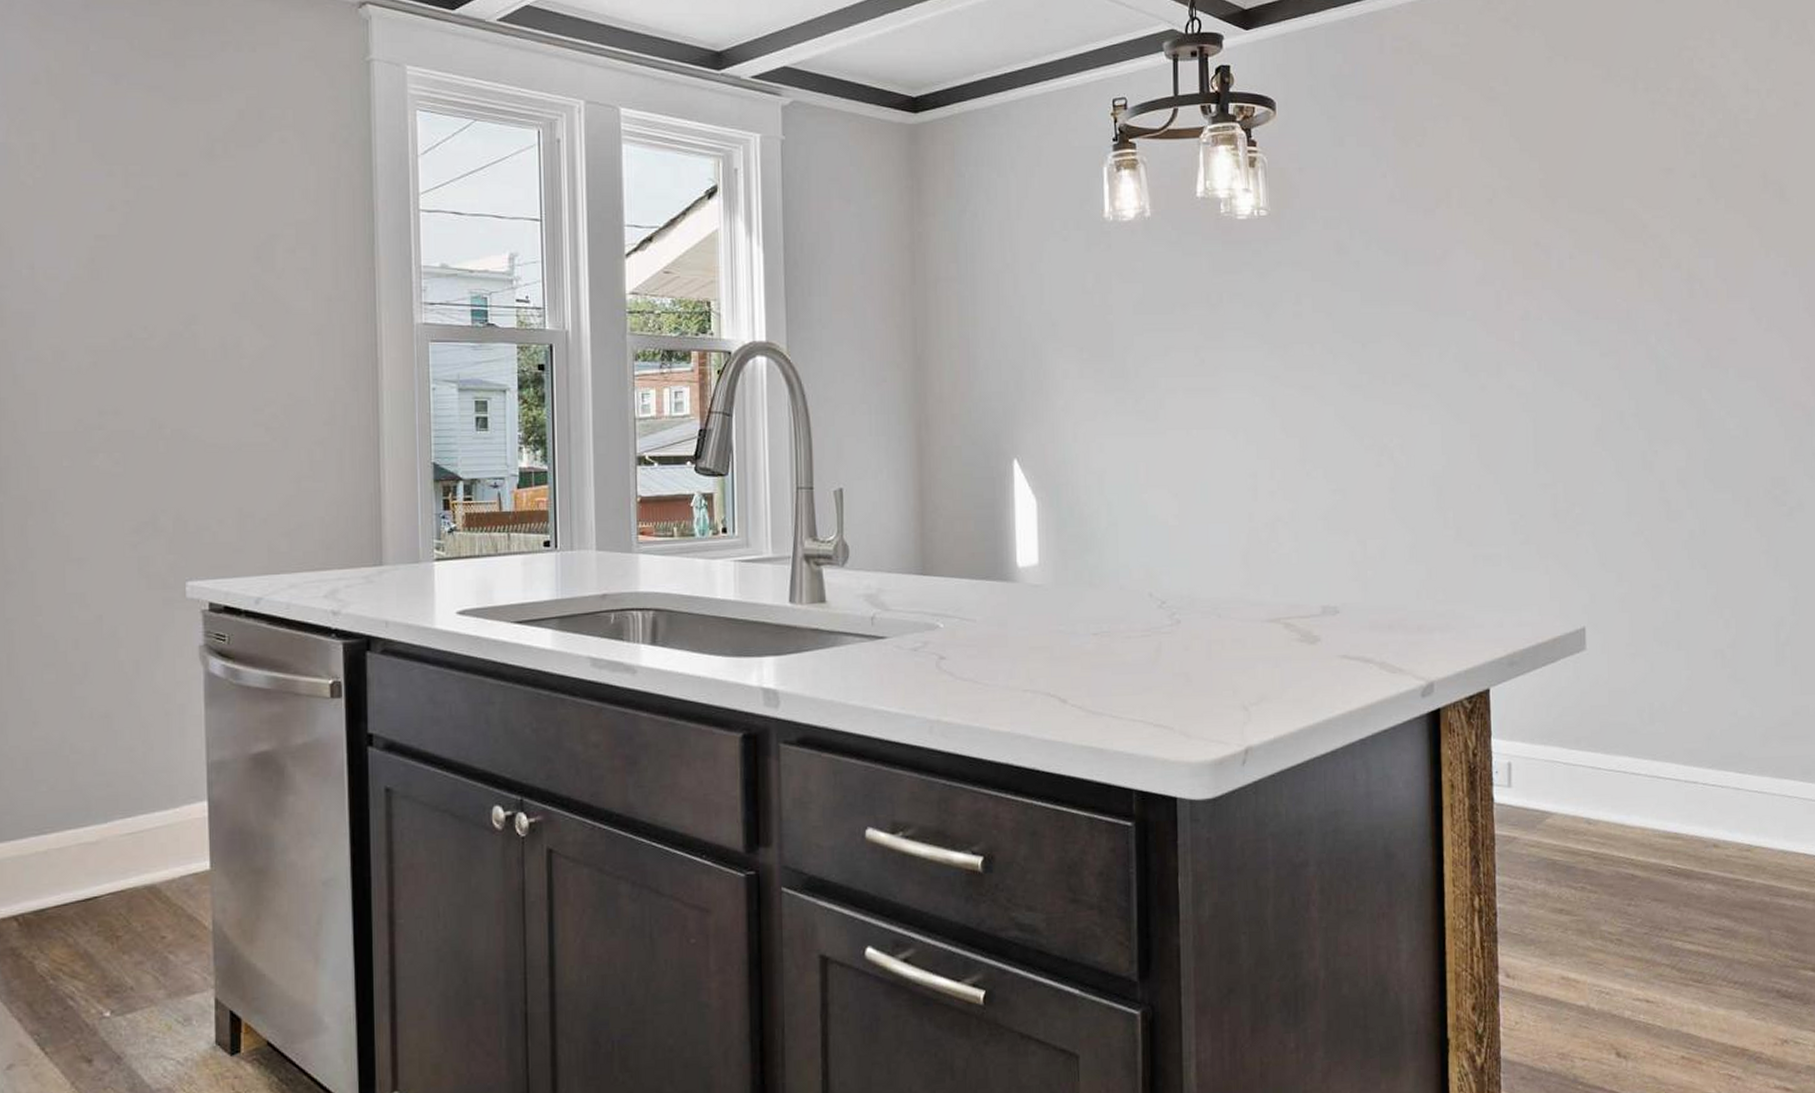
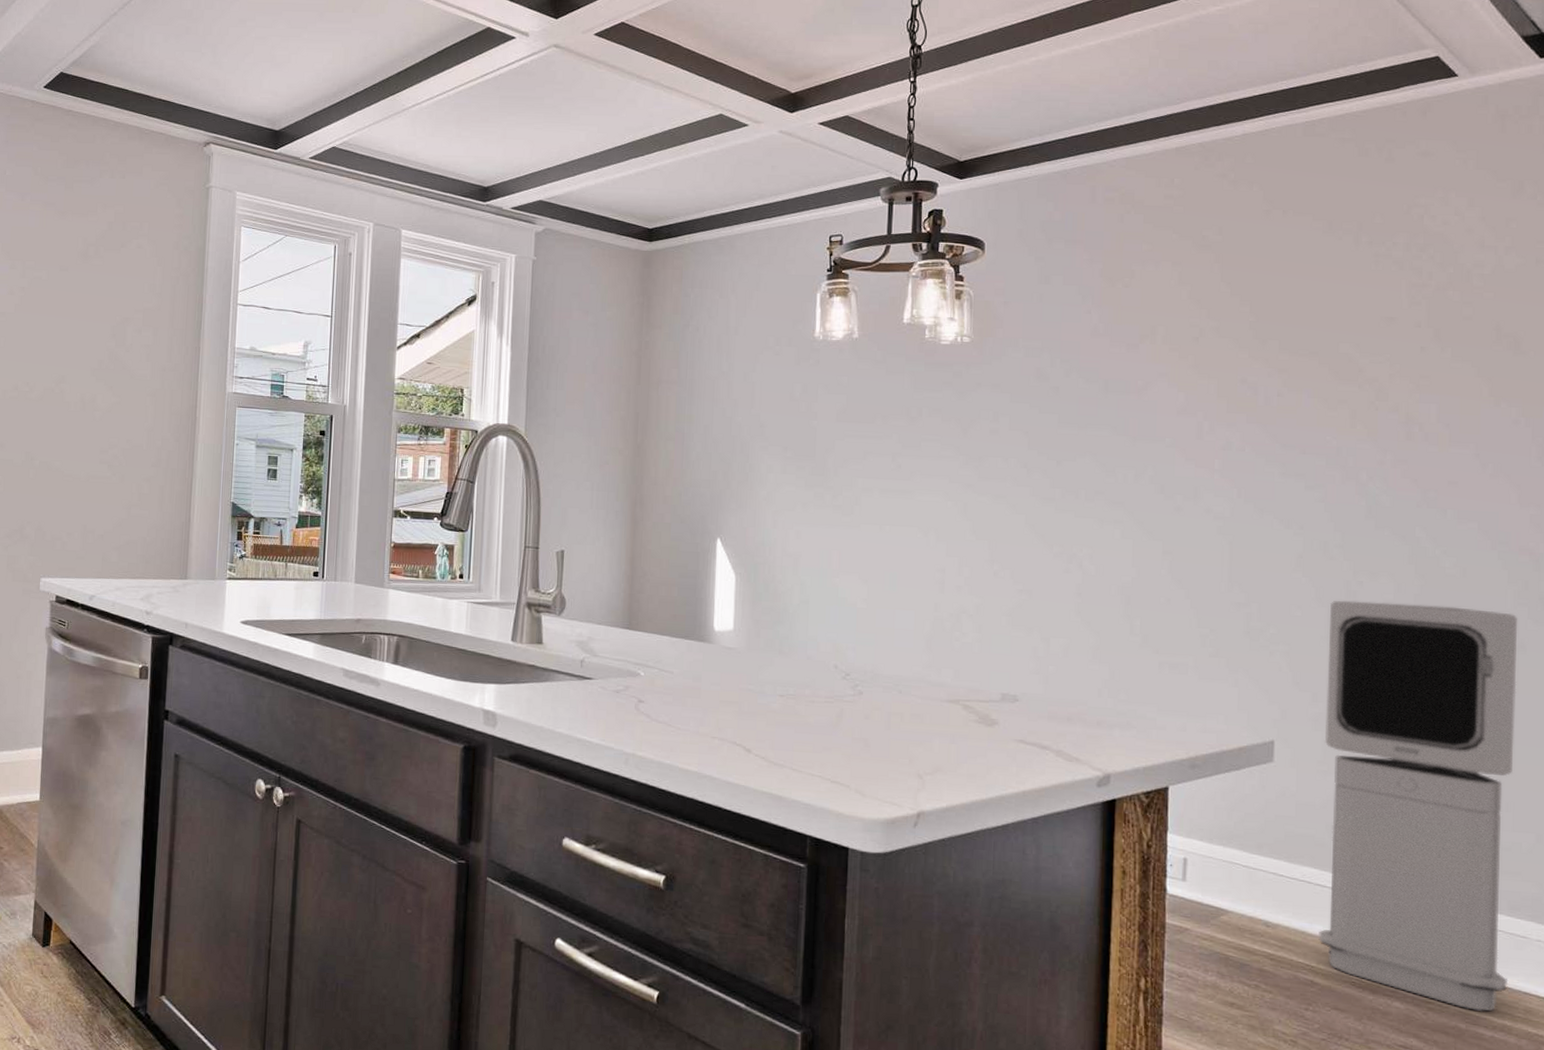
air purifier: none [1629,469,1804,882] -> present [1318,600,1518,1012]

